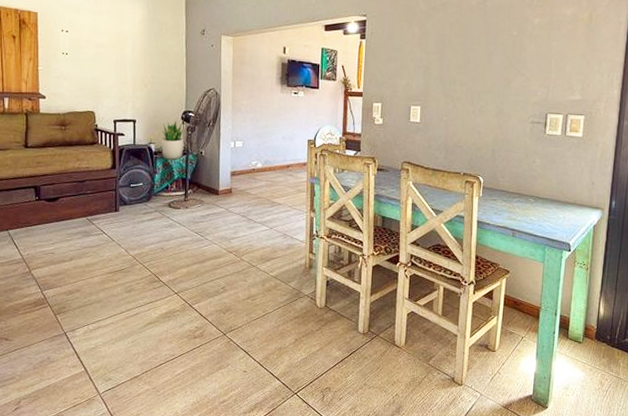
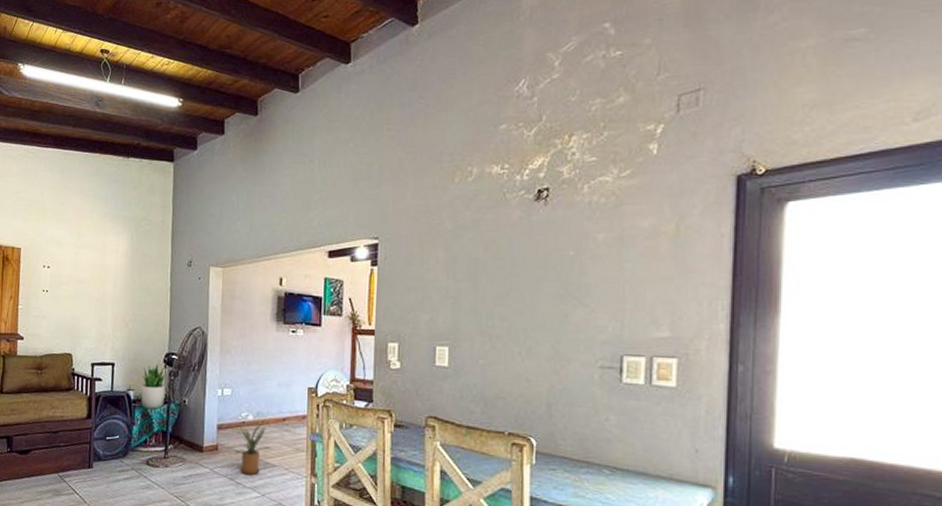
house plant: none [243,168,279,213] -> present [232,421,273,476]

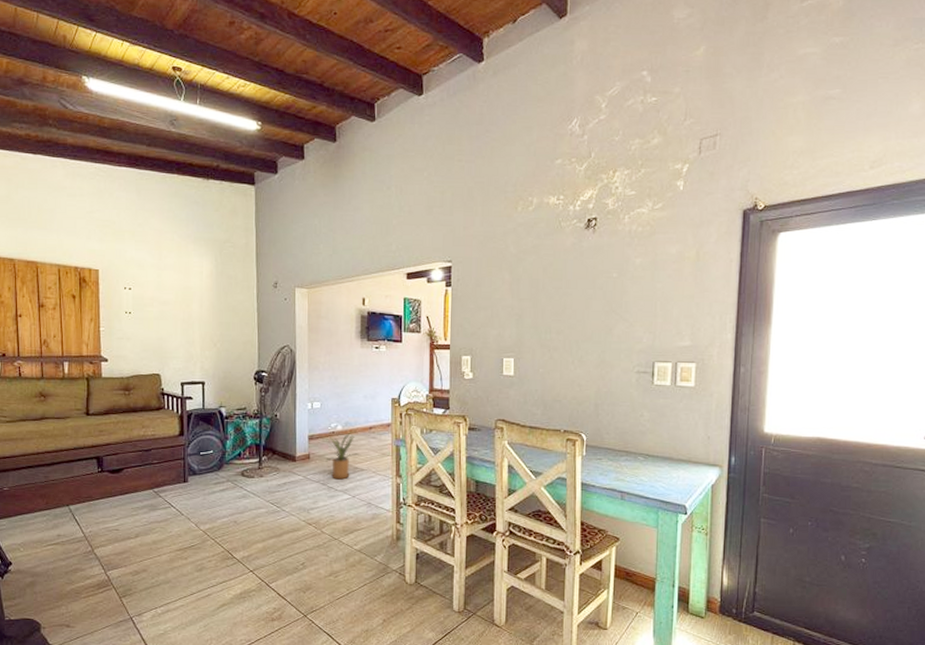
planter: present [141,363,166,409] -> none [233,381,257,424]

